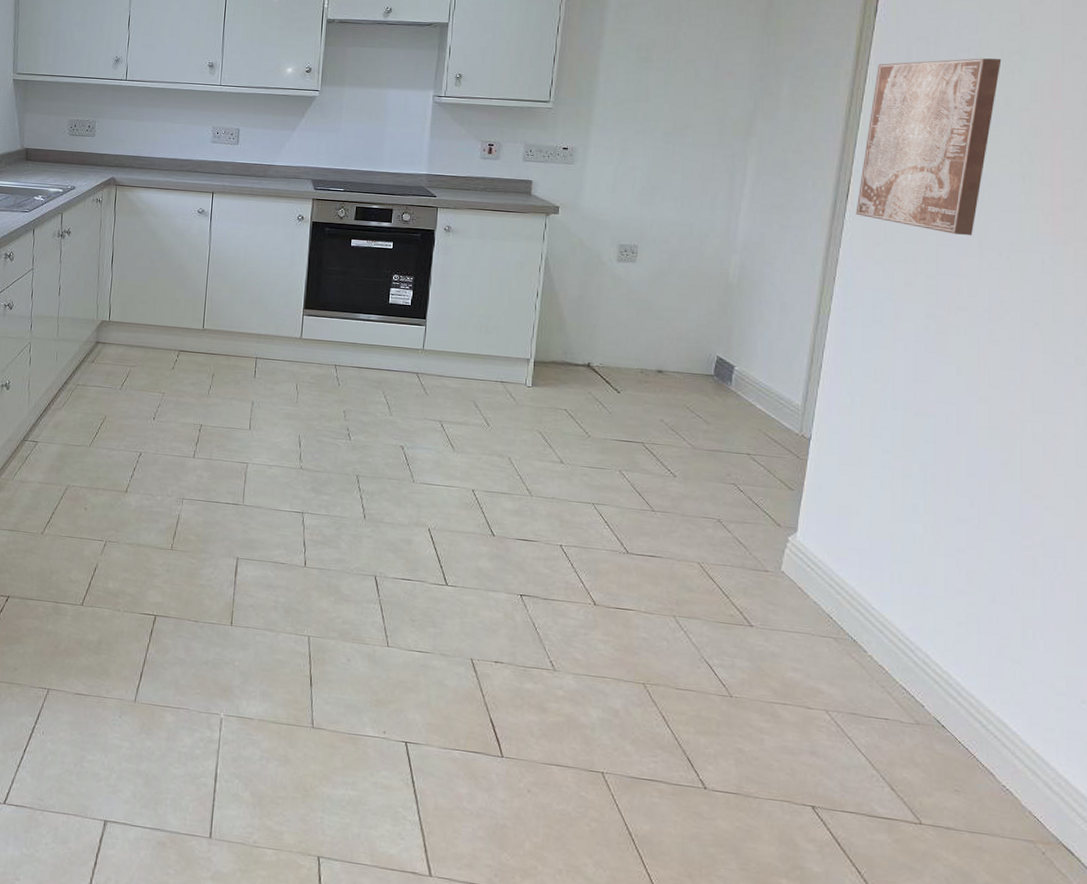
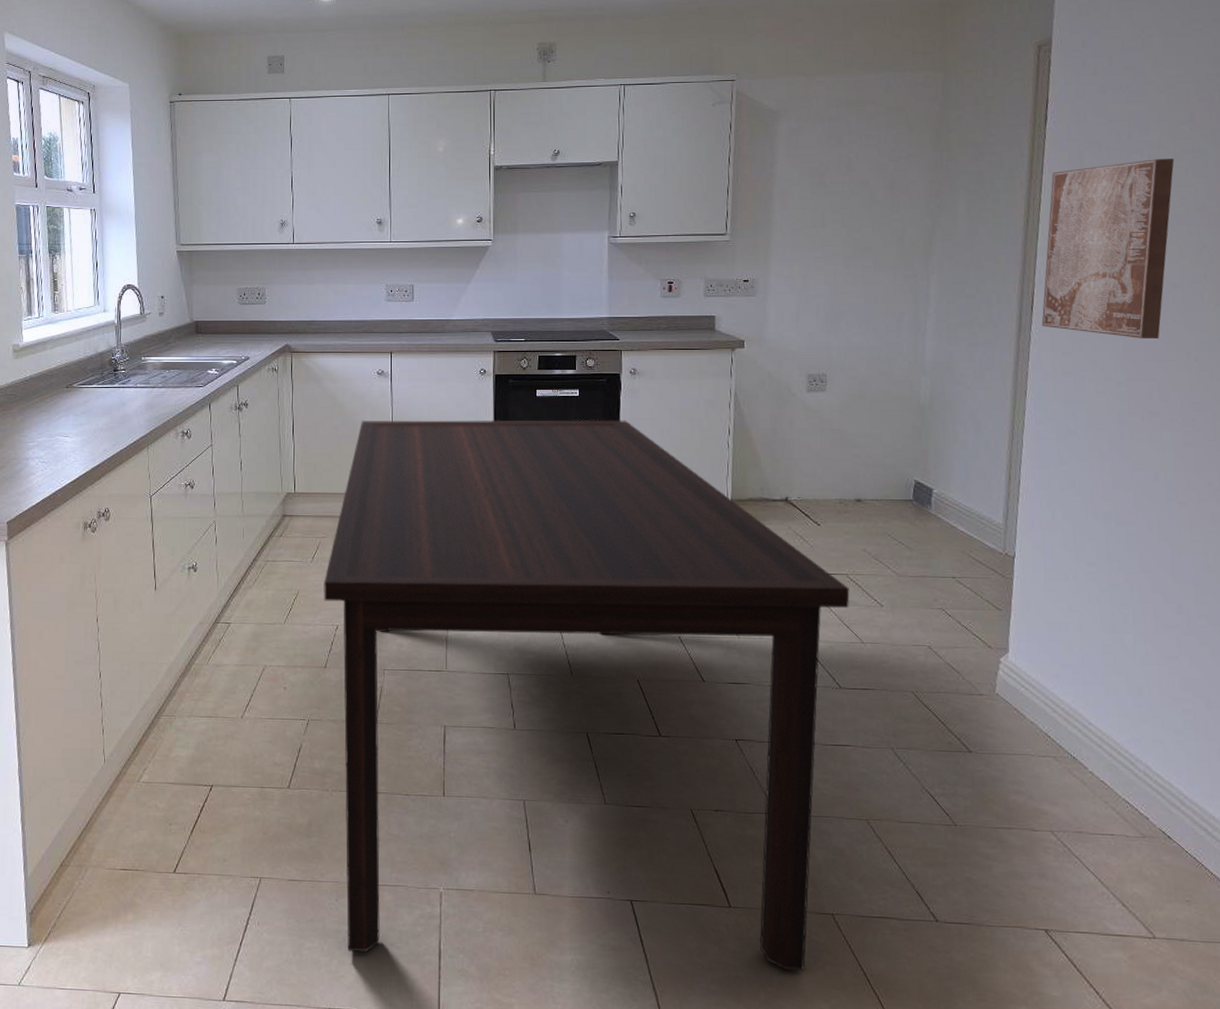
dining table: none [127,256,644,826] -> present [324,419,850,971]

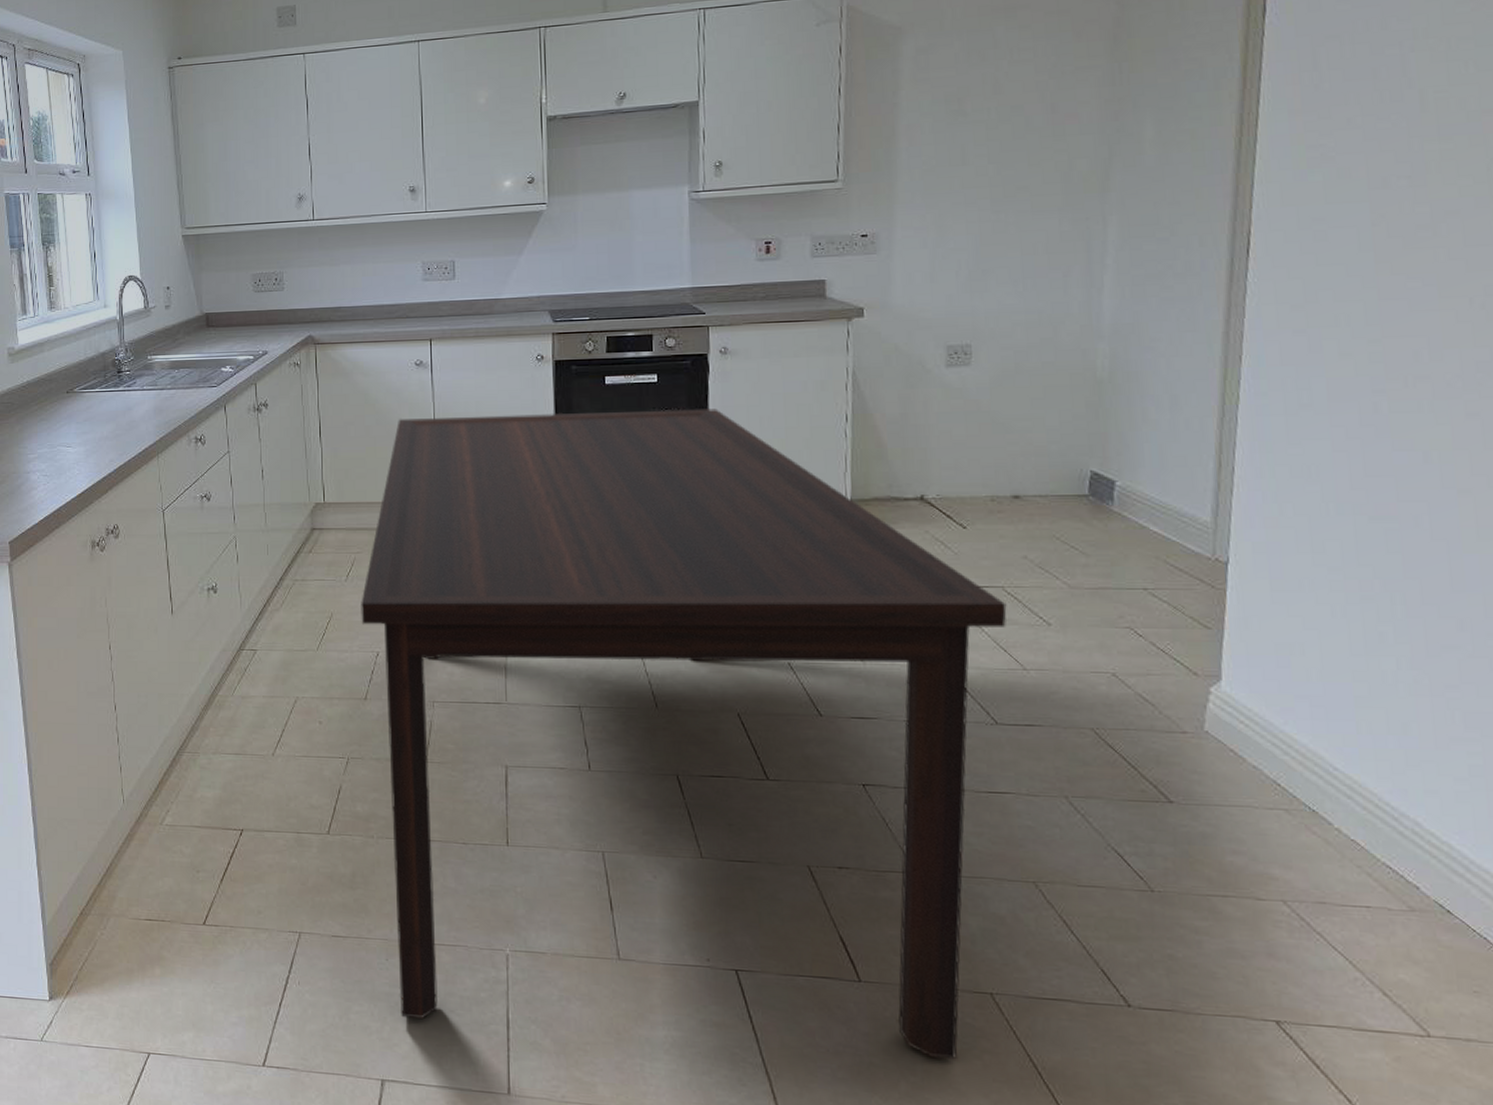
wall art: present [1041,158,1174,338] -> none [1261,48,1449,283]

